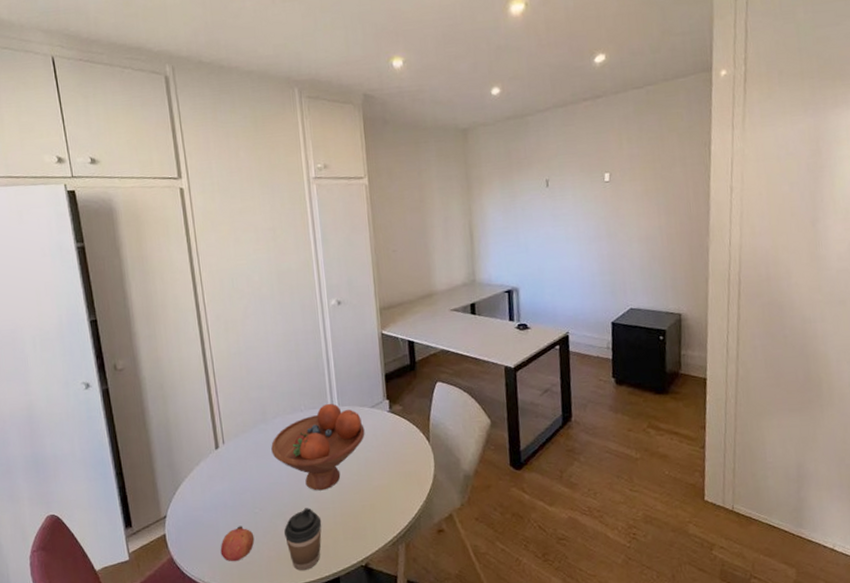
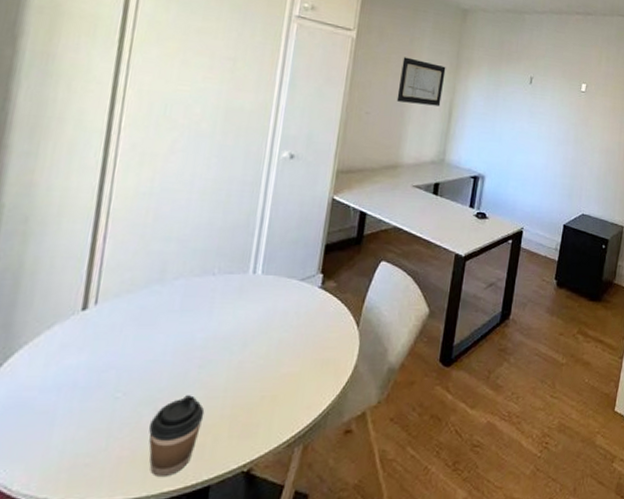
pomegranate: present [220,526,255,562] -> none [48,414,106,463]
fruit bowl: present [271,403,365,491] -> none [160,269,287,375]
wall art: none [415,190,460,235] -> present [396,57,446,107]

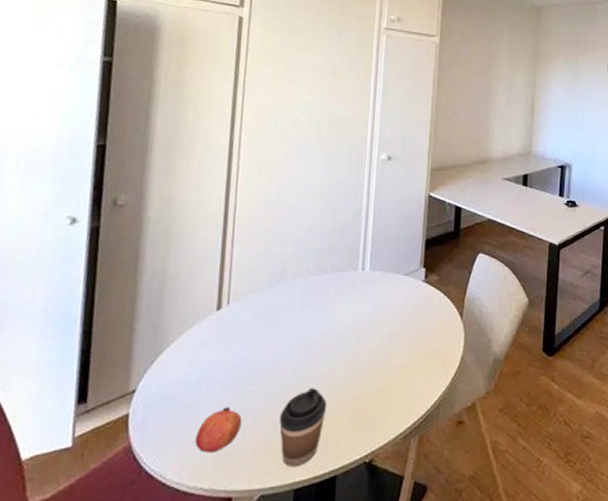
pomegranate: none [48,414,106,463] -> present [195,407,242,454]
wall art: present [396,57,446,107] -> none [481,56,525,101]

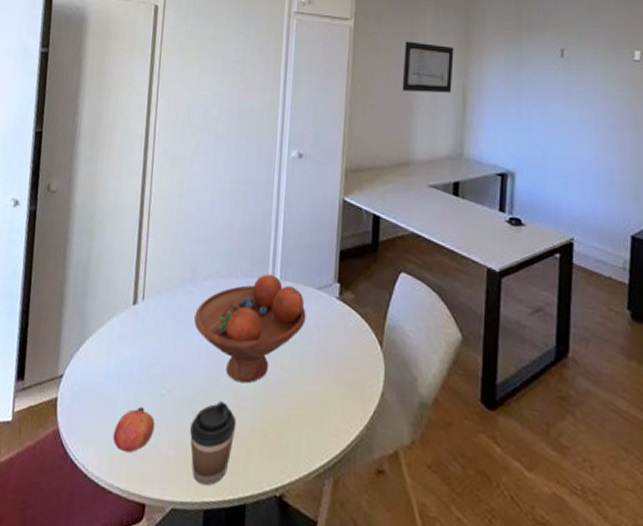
fruit bowl: none [283,266,395,368] -> present [194,273,306,384]
wall art: none [481,56,525,101] -> present [402,41,454,93]

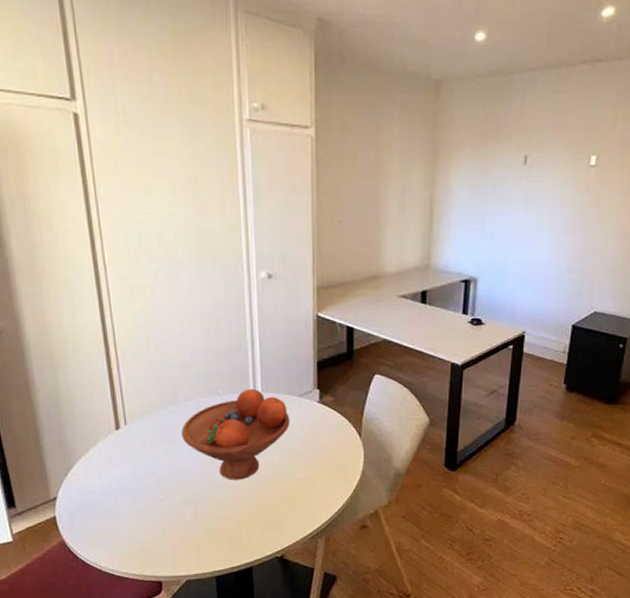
pomegranate: present [113,407,155,453] -> none [119,512,159,548]
coffee cup: present [190,401,237,486] -> none [193,497,236,560]
wall art: present [402,41,454,93] -> none [369,151,421,205]

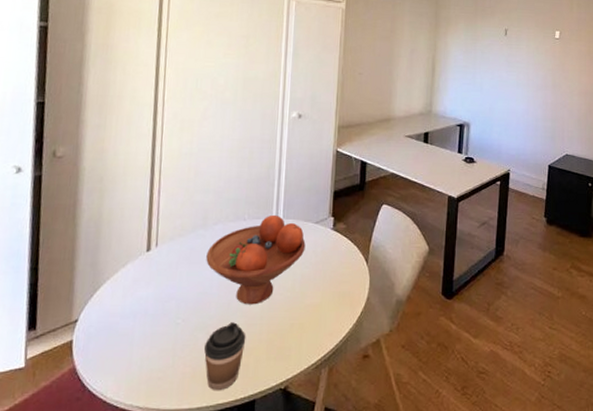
coffee cup: none [193,497,236,560] -> present [204,322,246,391]

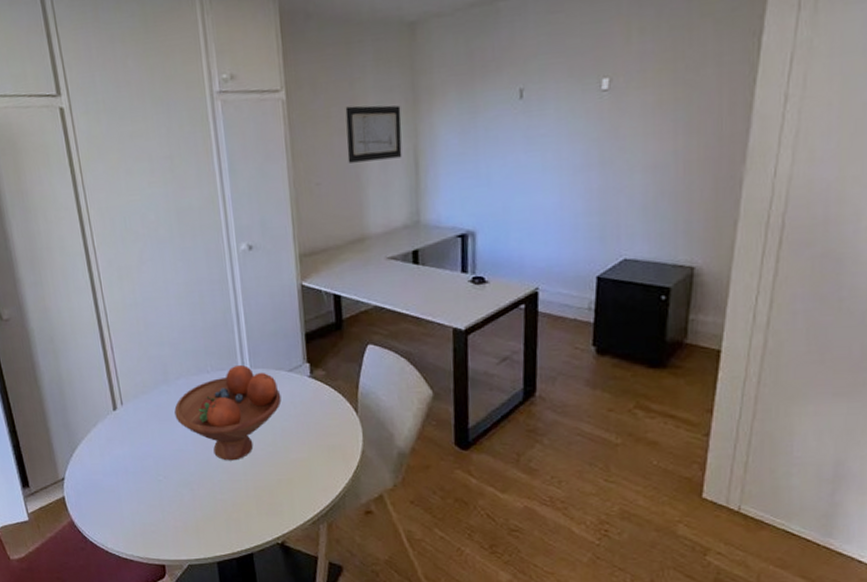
coffee cup: present [204,322,246,391] -> none [191,478,233,545]
wall art: none [385,21,426,63] -> present [345,105,402,163]

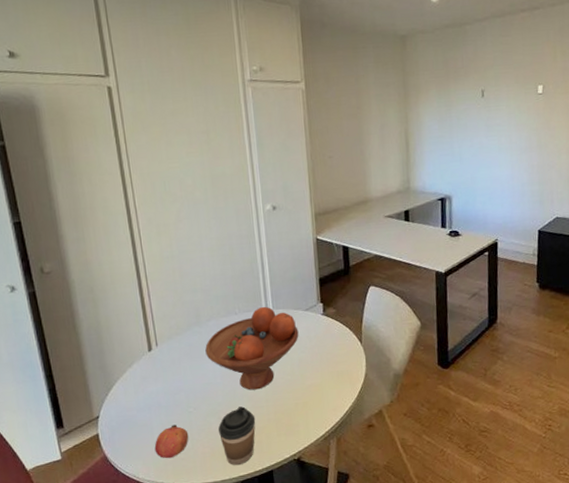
pomegranate: none [122,493,159,530] -> present [154,424,189,459]
coffee cup: none [191,478,233,545] -> present [218,406,256,466]
wall art: present [345,105,402,163] -> none [352,96,396,141]

